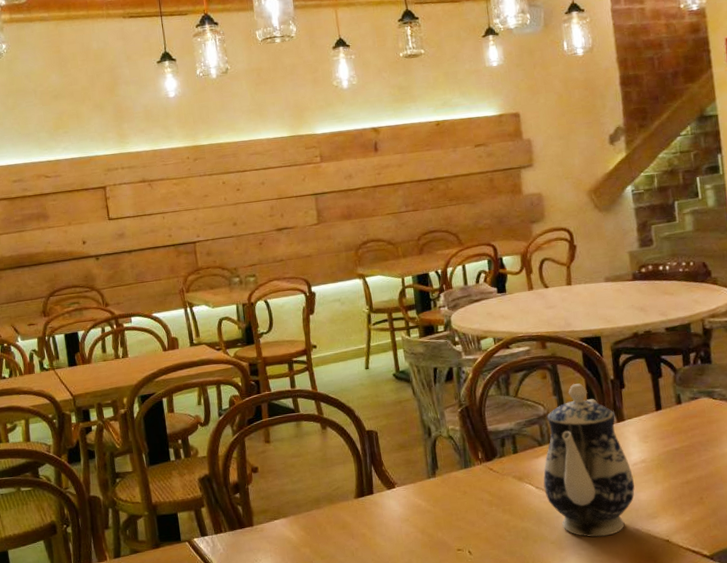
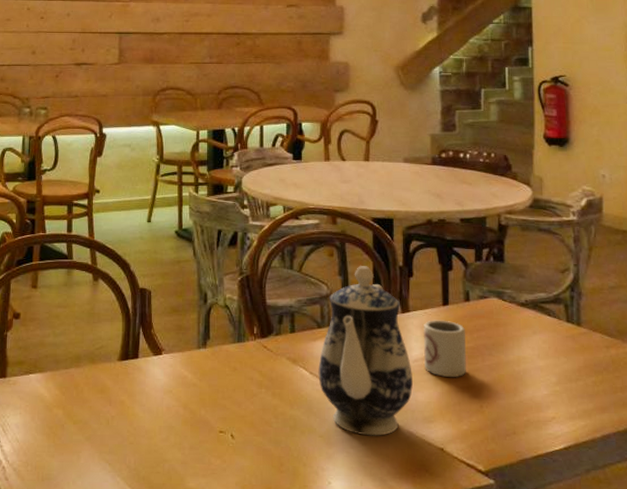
cup: none [639,424,684,476] -> present [423,320,466,377]

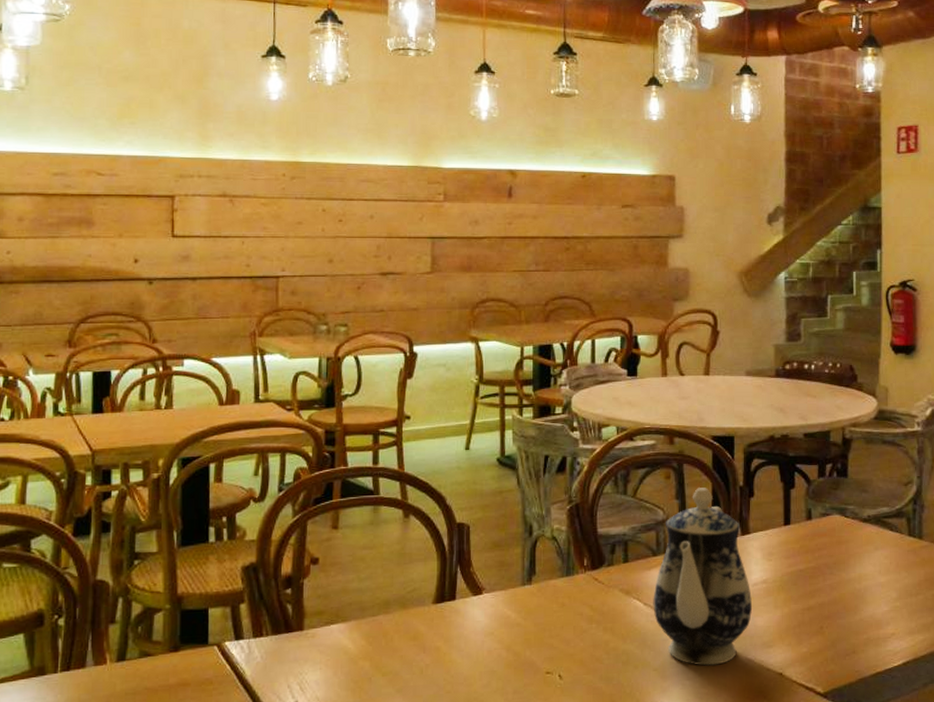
cup: present [423,320,466,377] -> none [763,540,807,599]

